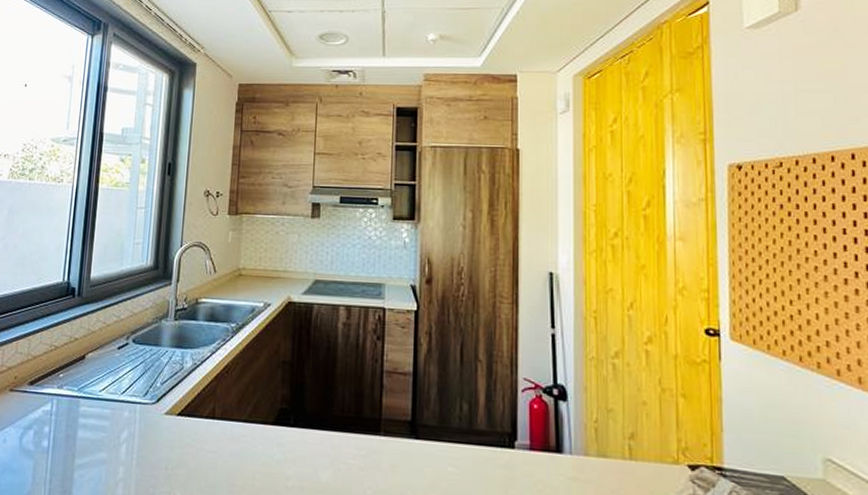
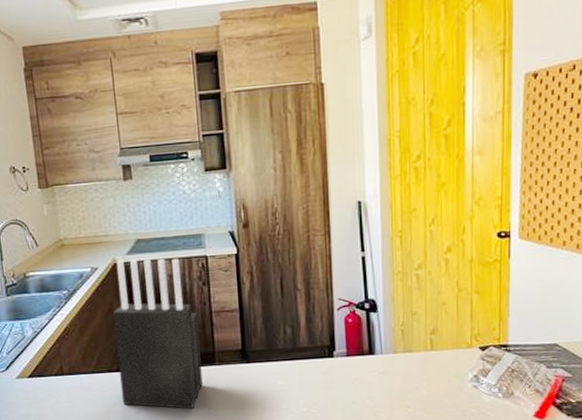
knife block: none [271,299,367,486] -> present [113,258,203,410]

